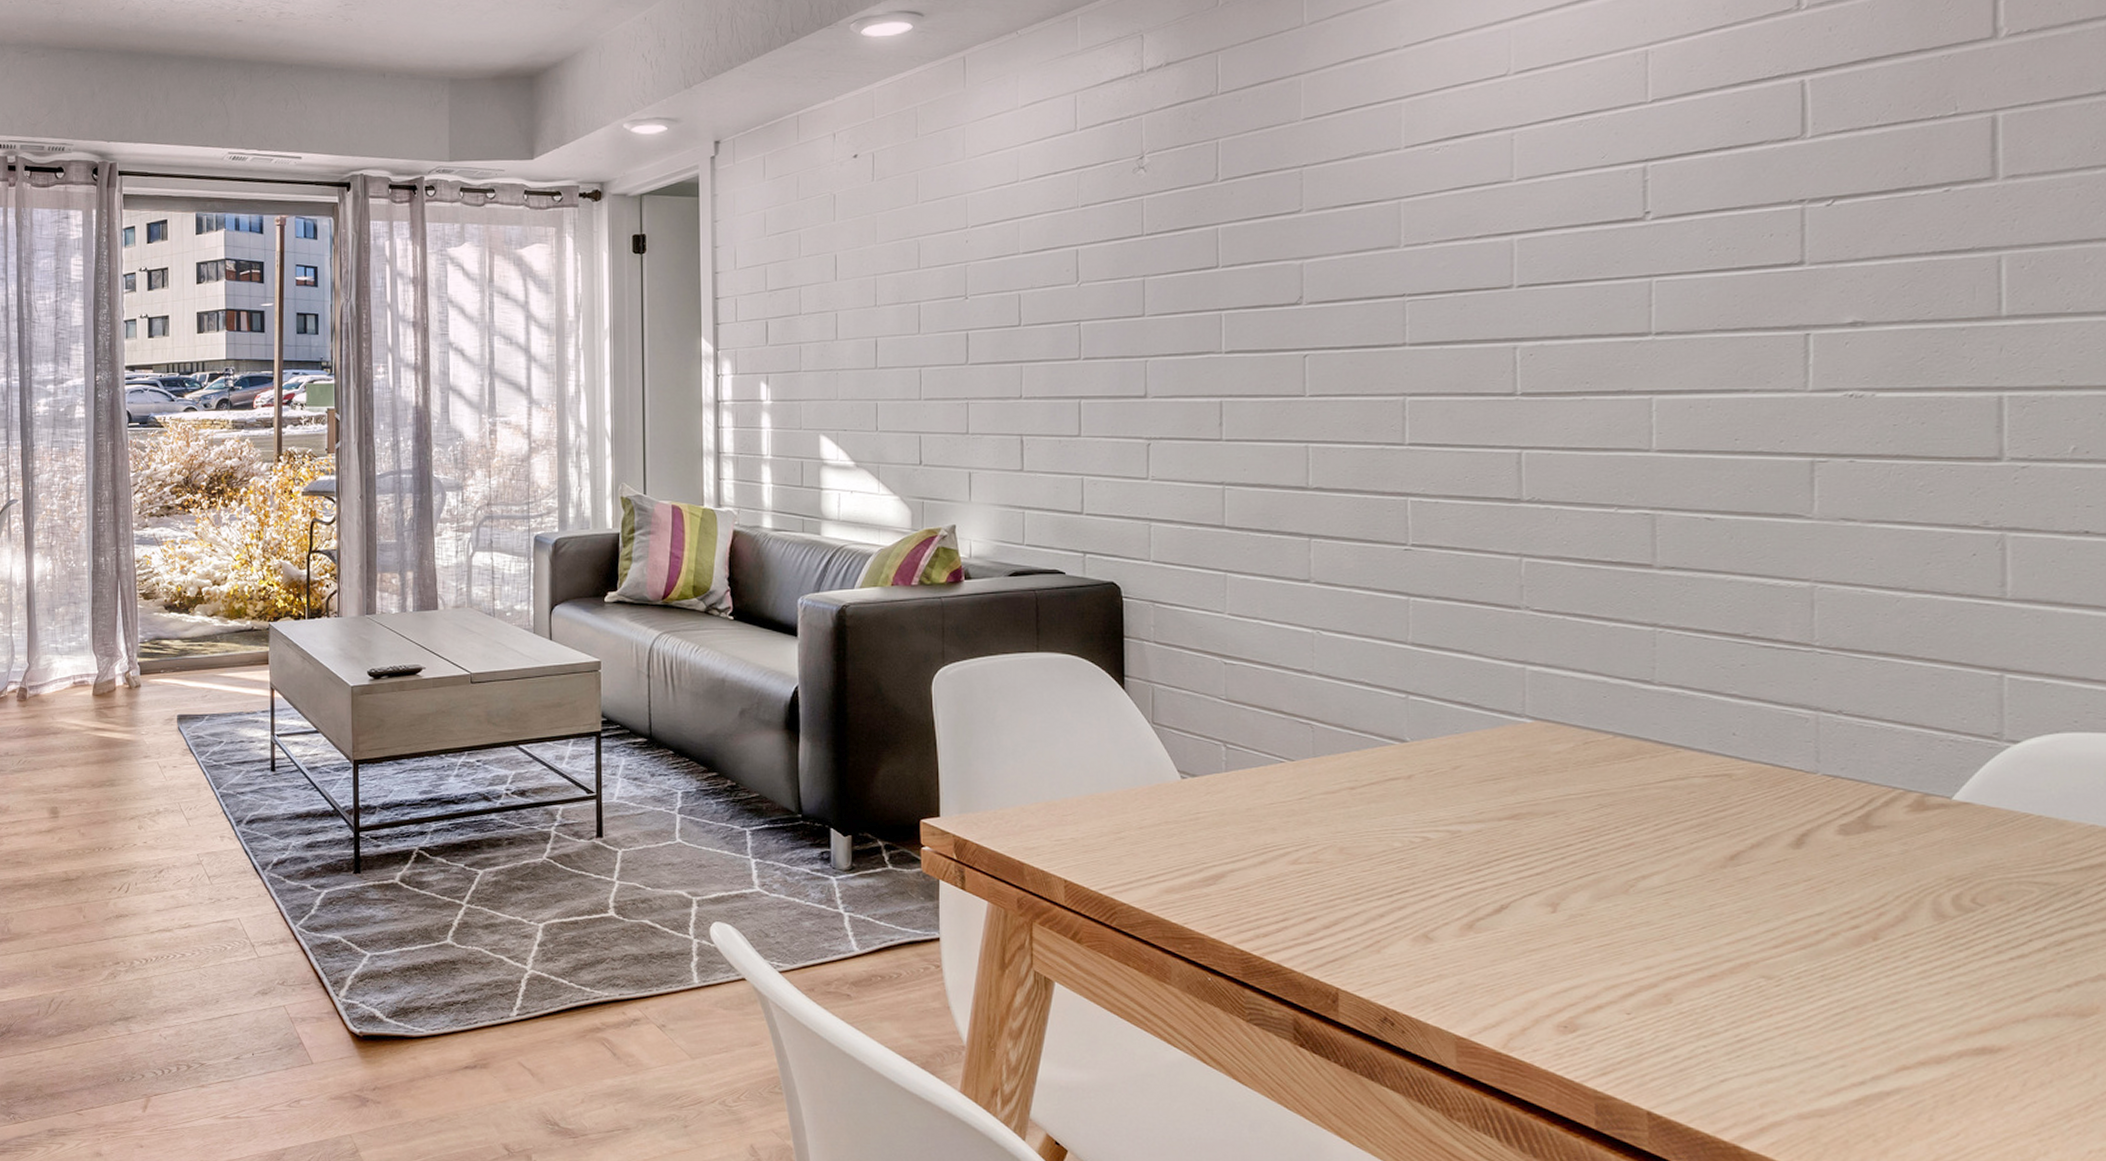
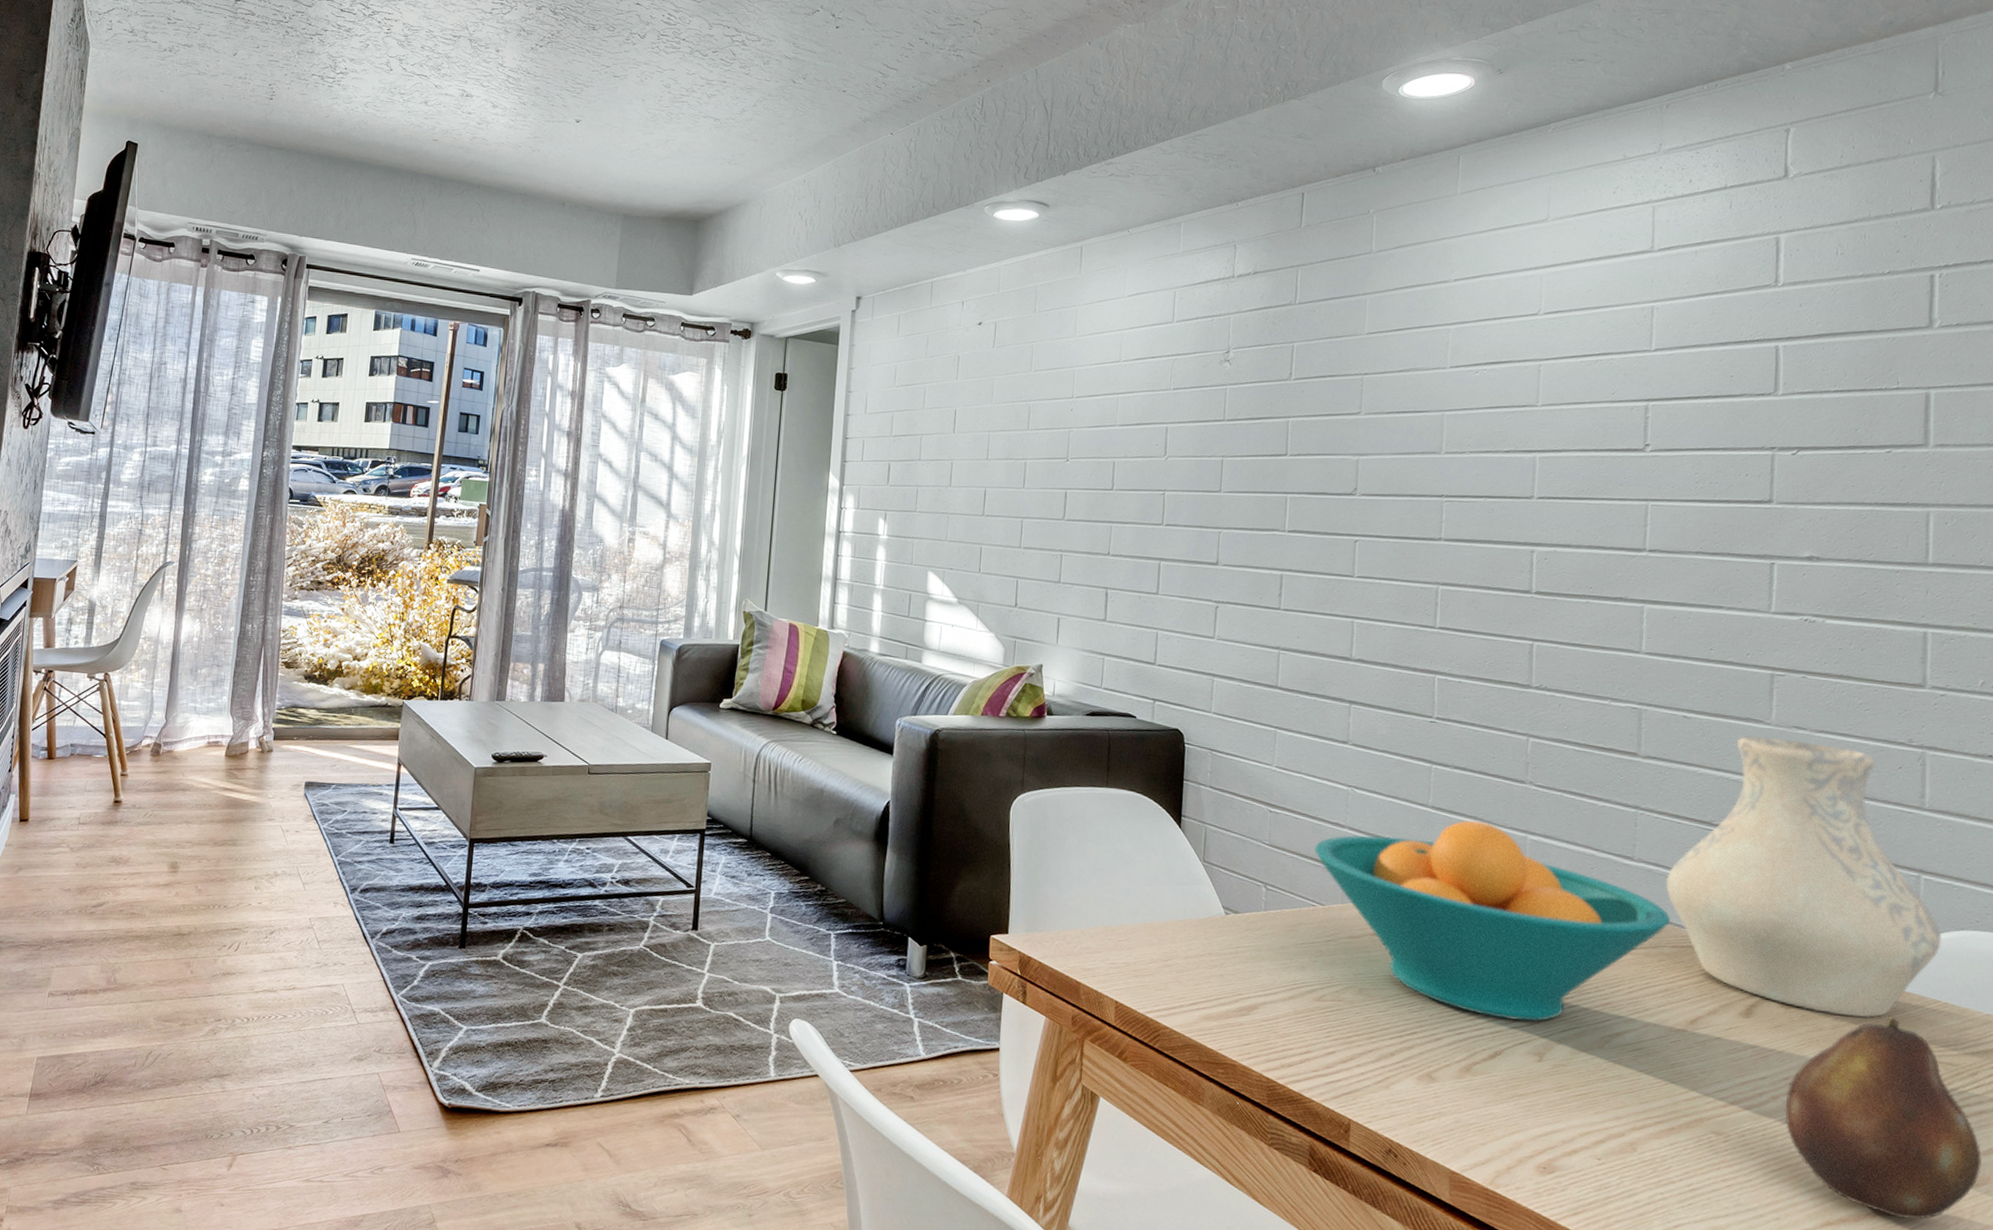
fruit bowl: none [1279,655,1702,870] -> present [1315,820,1671,1022]
vase: none [1694,533,2032,840] -> present [1666,736,1942,1019]
fruit: none [1849,834,2089,1058] -> present [1785,1015,1982,1220]

